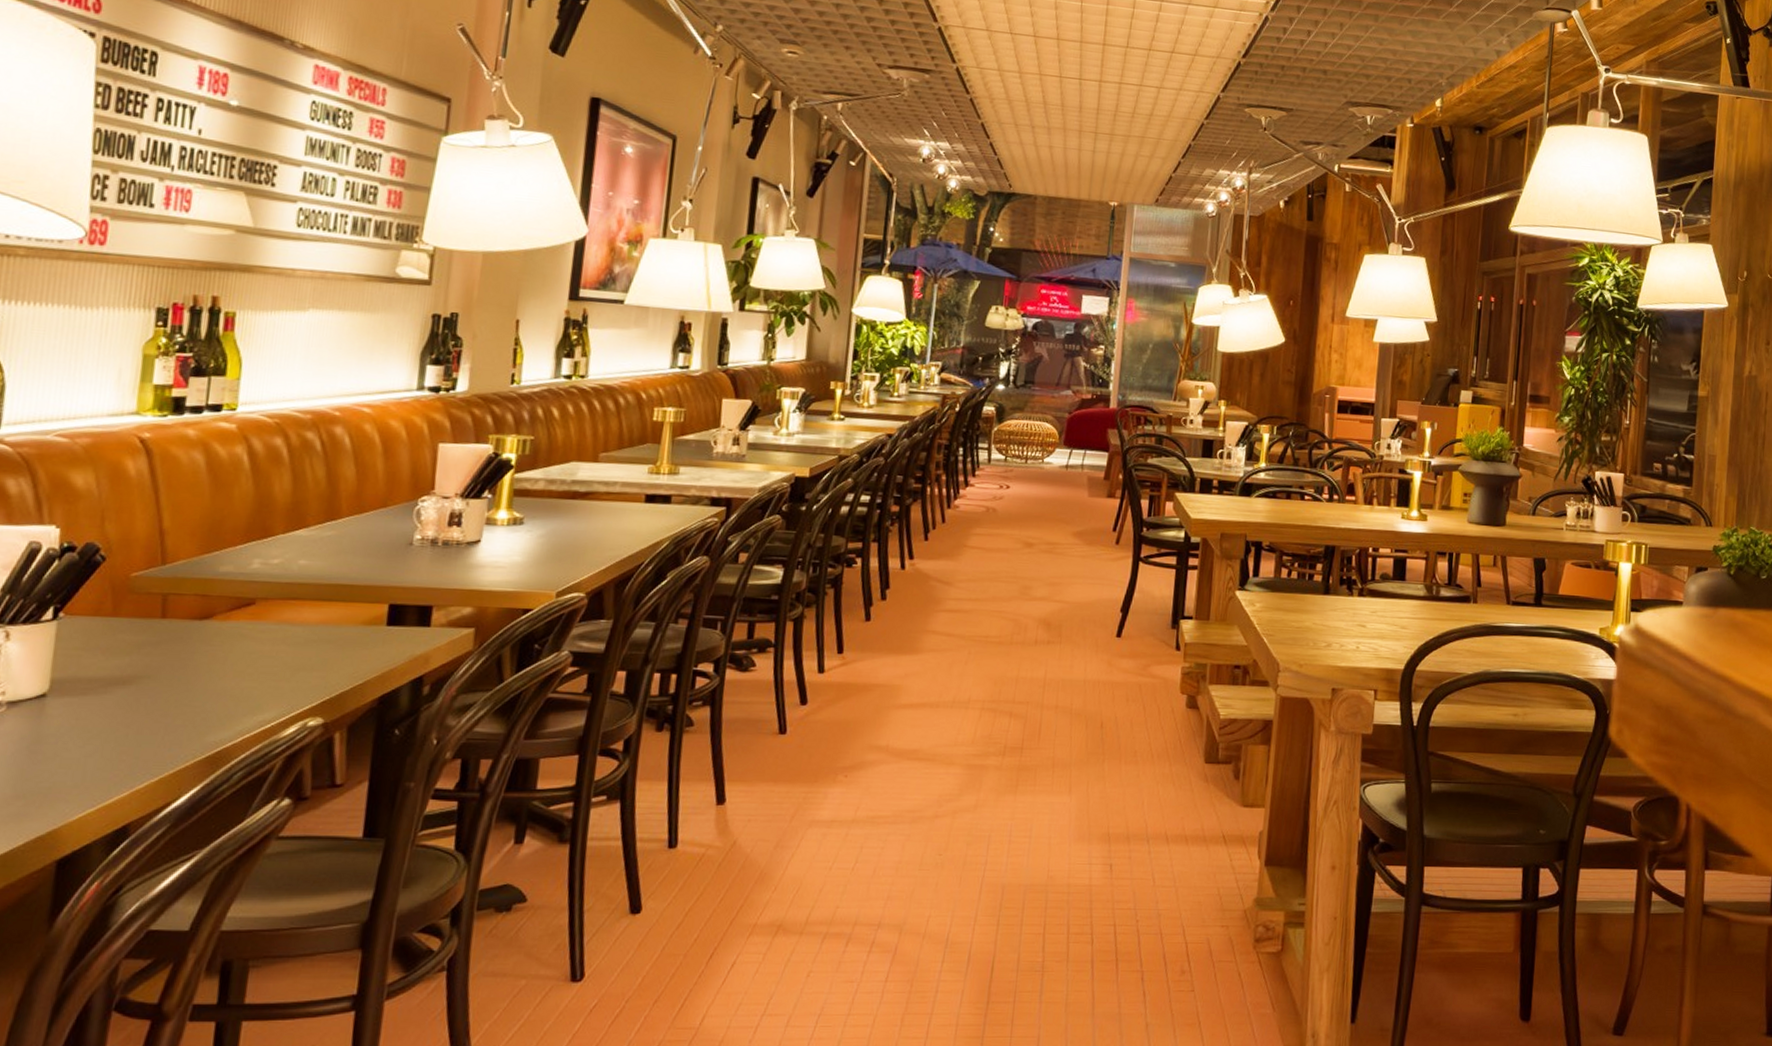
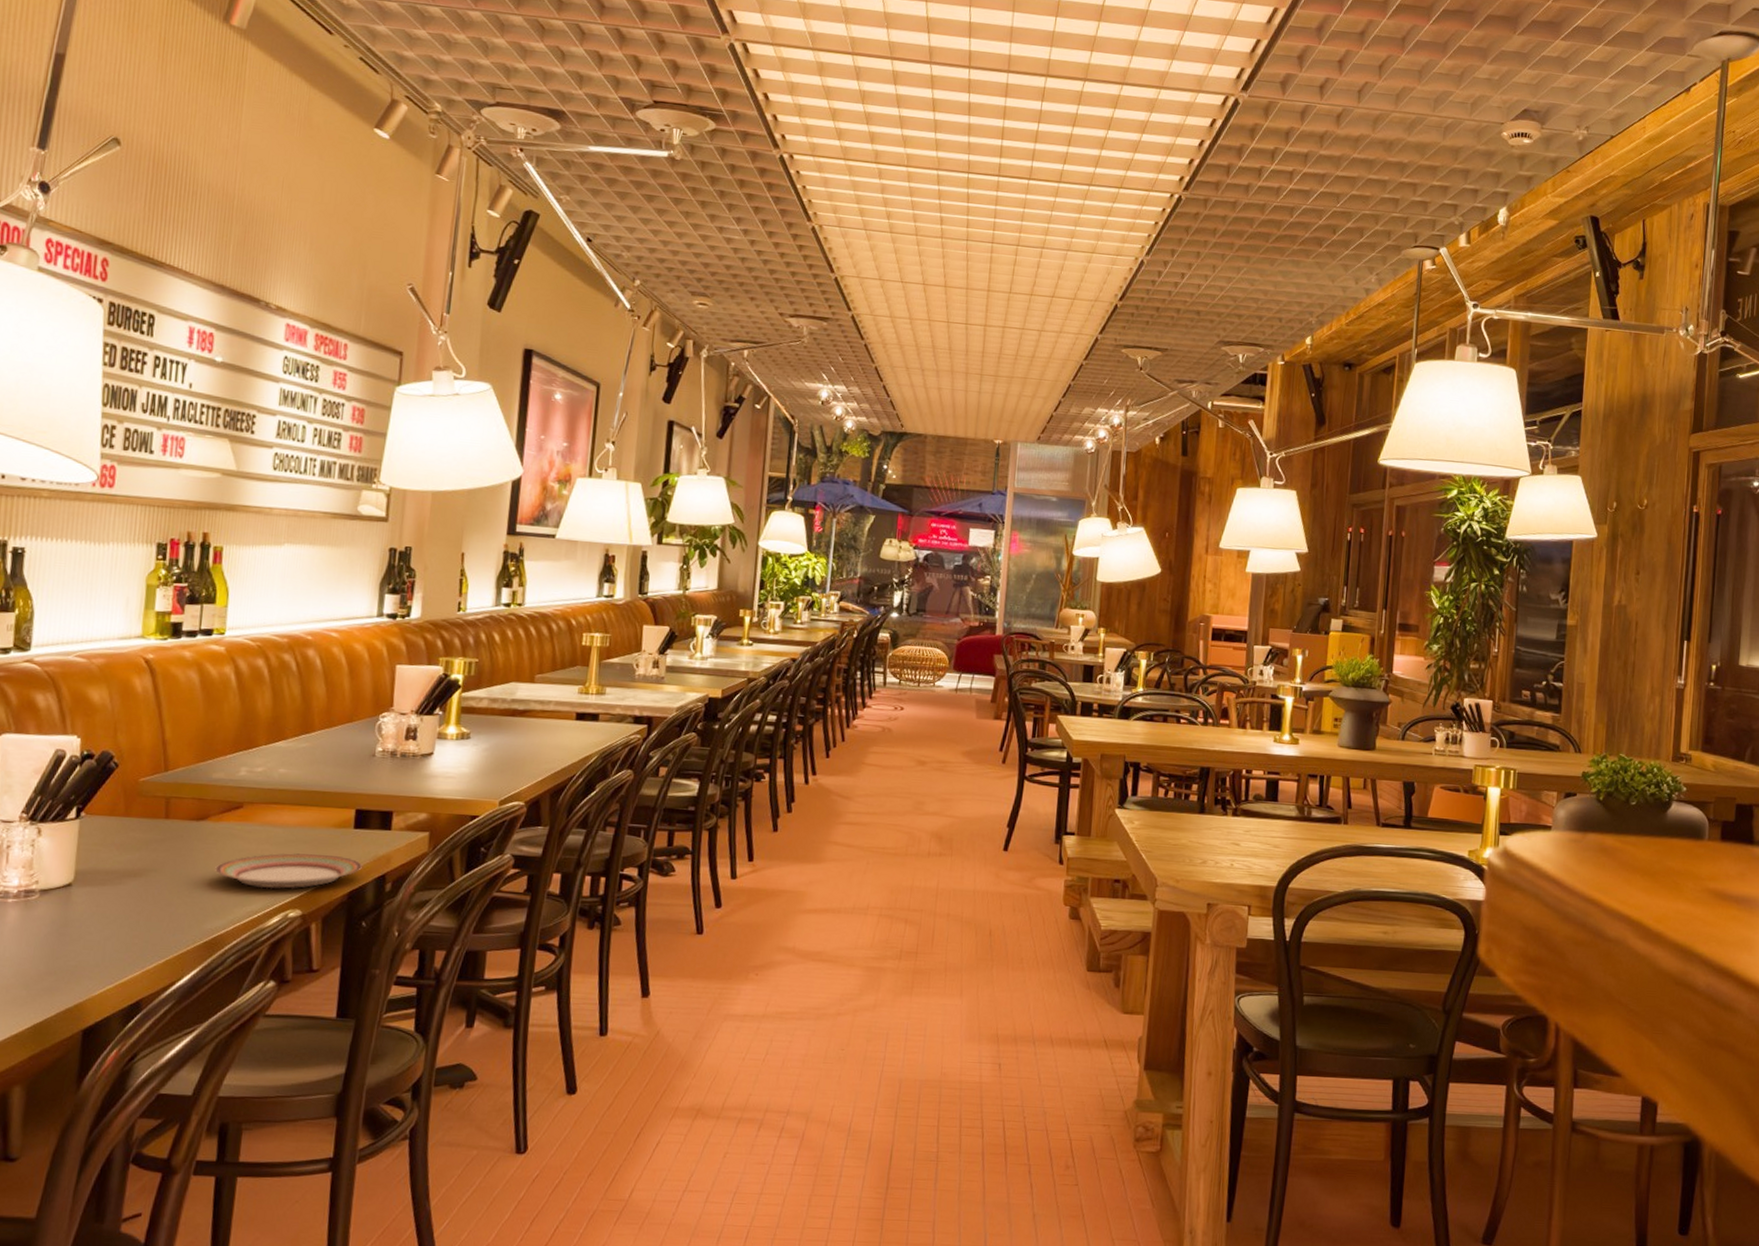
plate: none [221,654,396,695] -> present [215,853,362,889]

